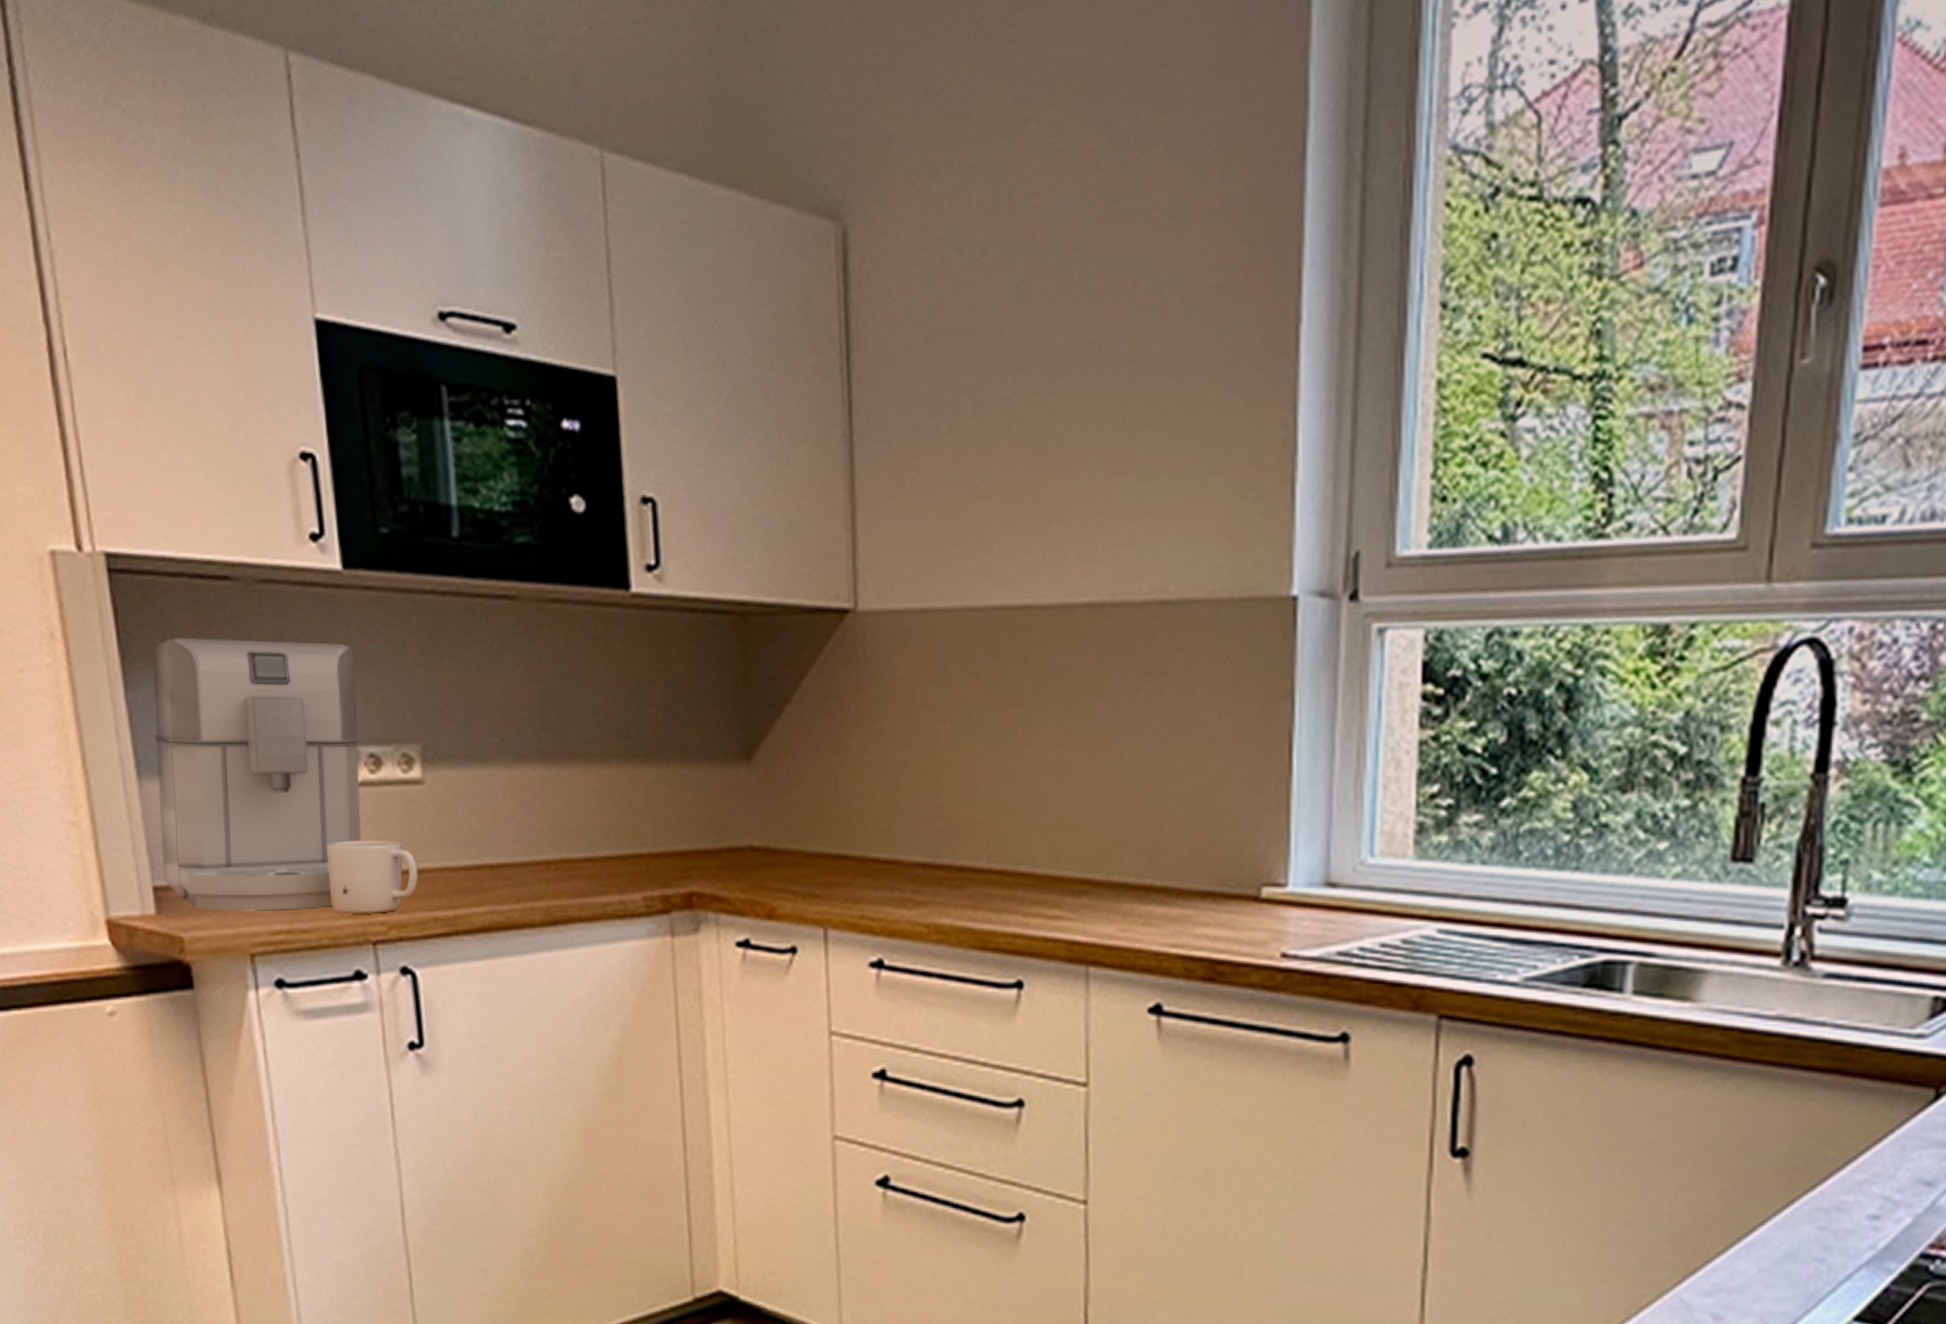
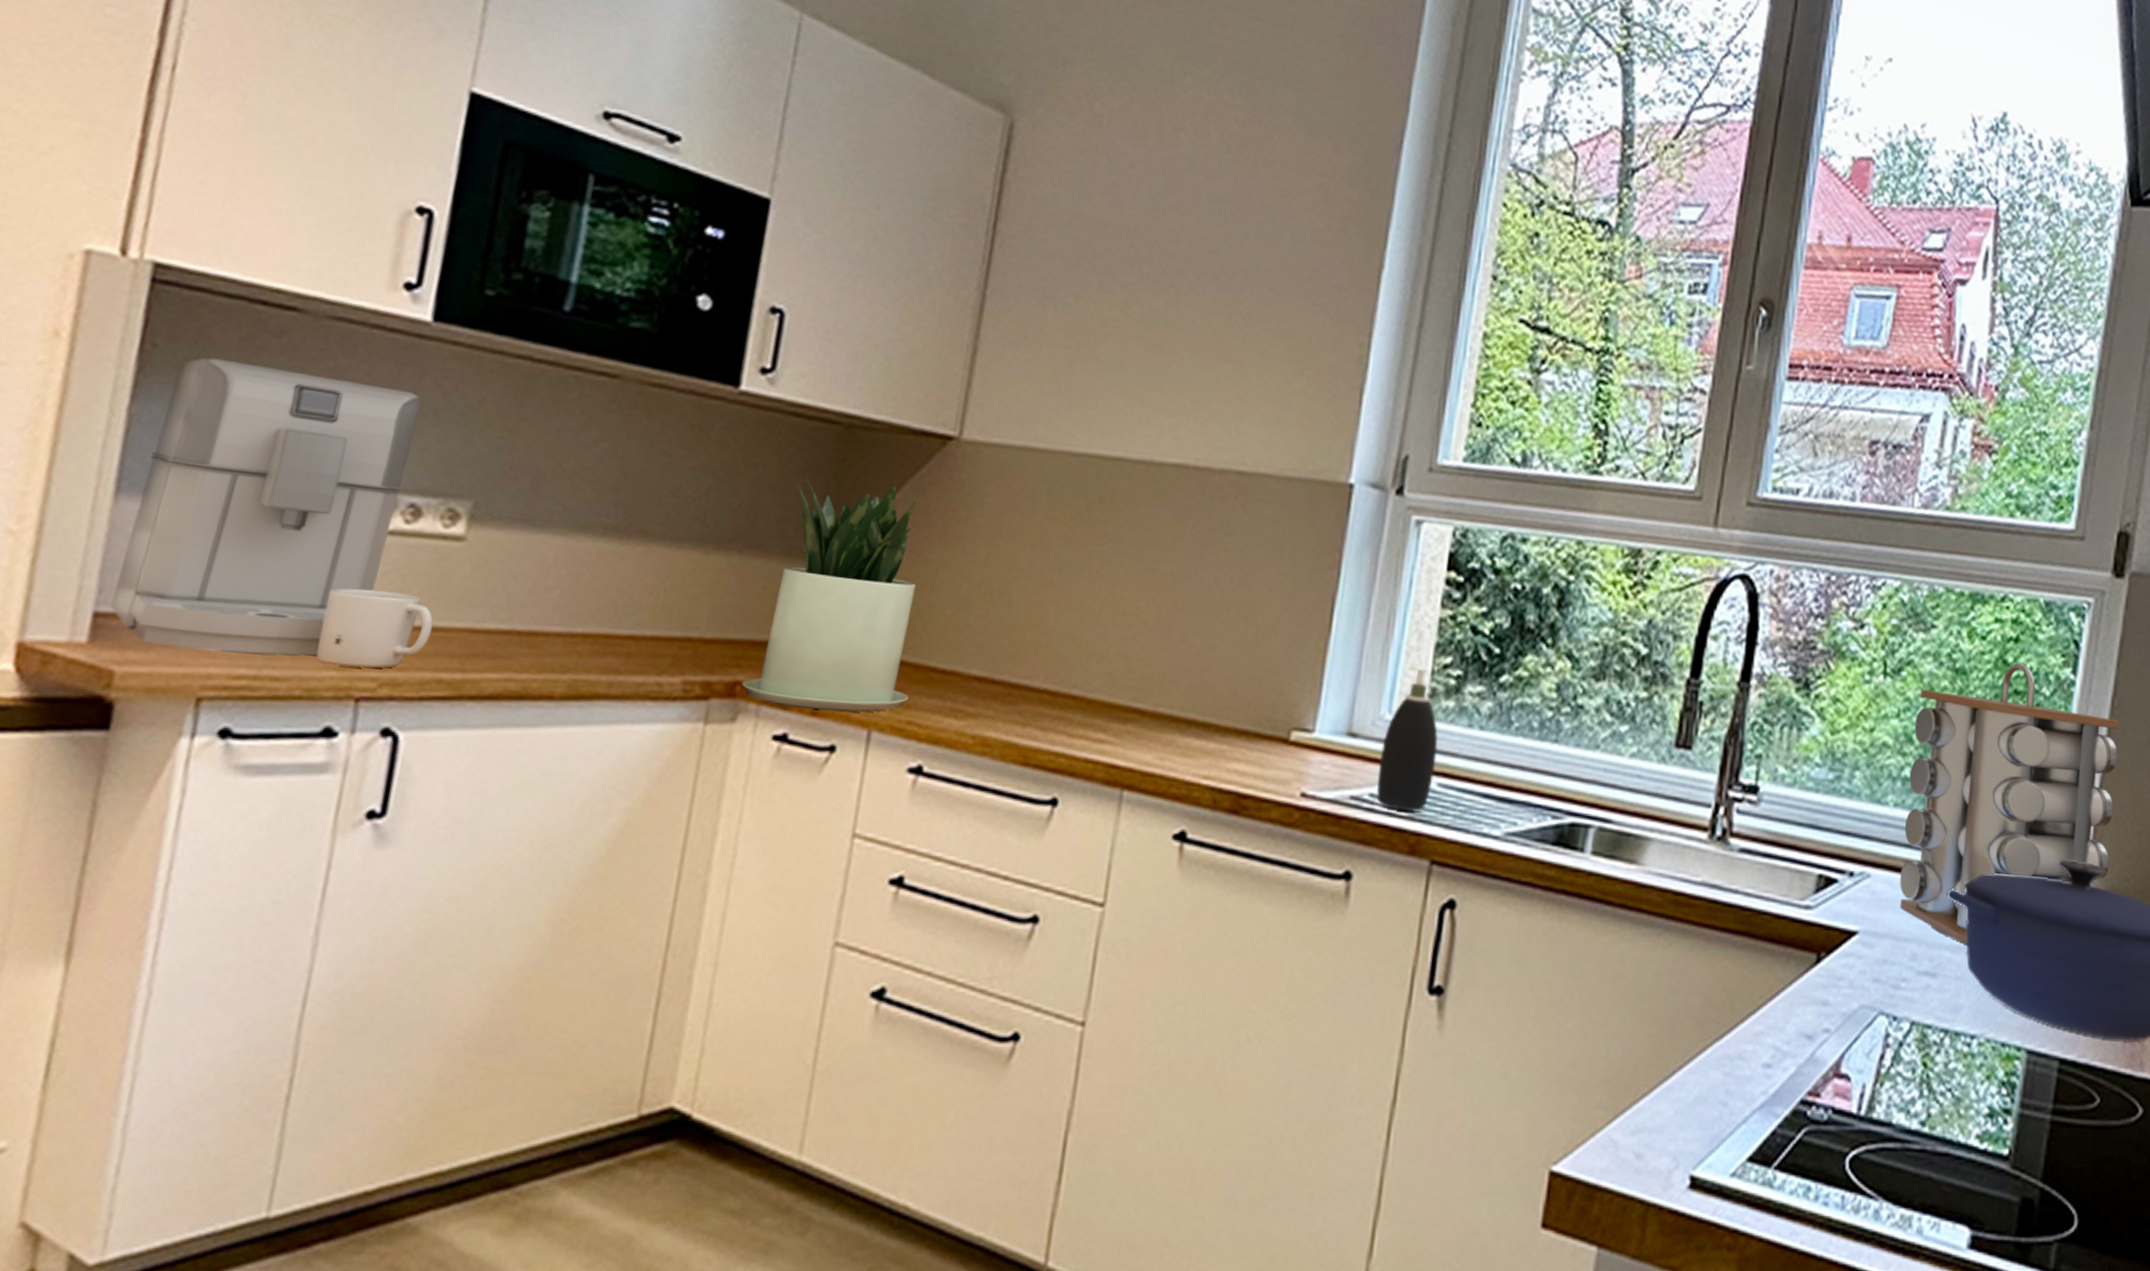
planter: none [697,671,856,914] -> present [741,474,917,713]
soap dispenser: none [1365,800,1433,964] -> present [1376,666,1438,812]

